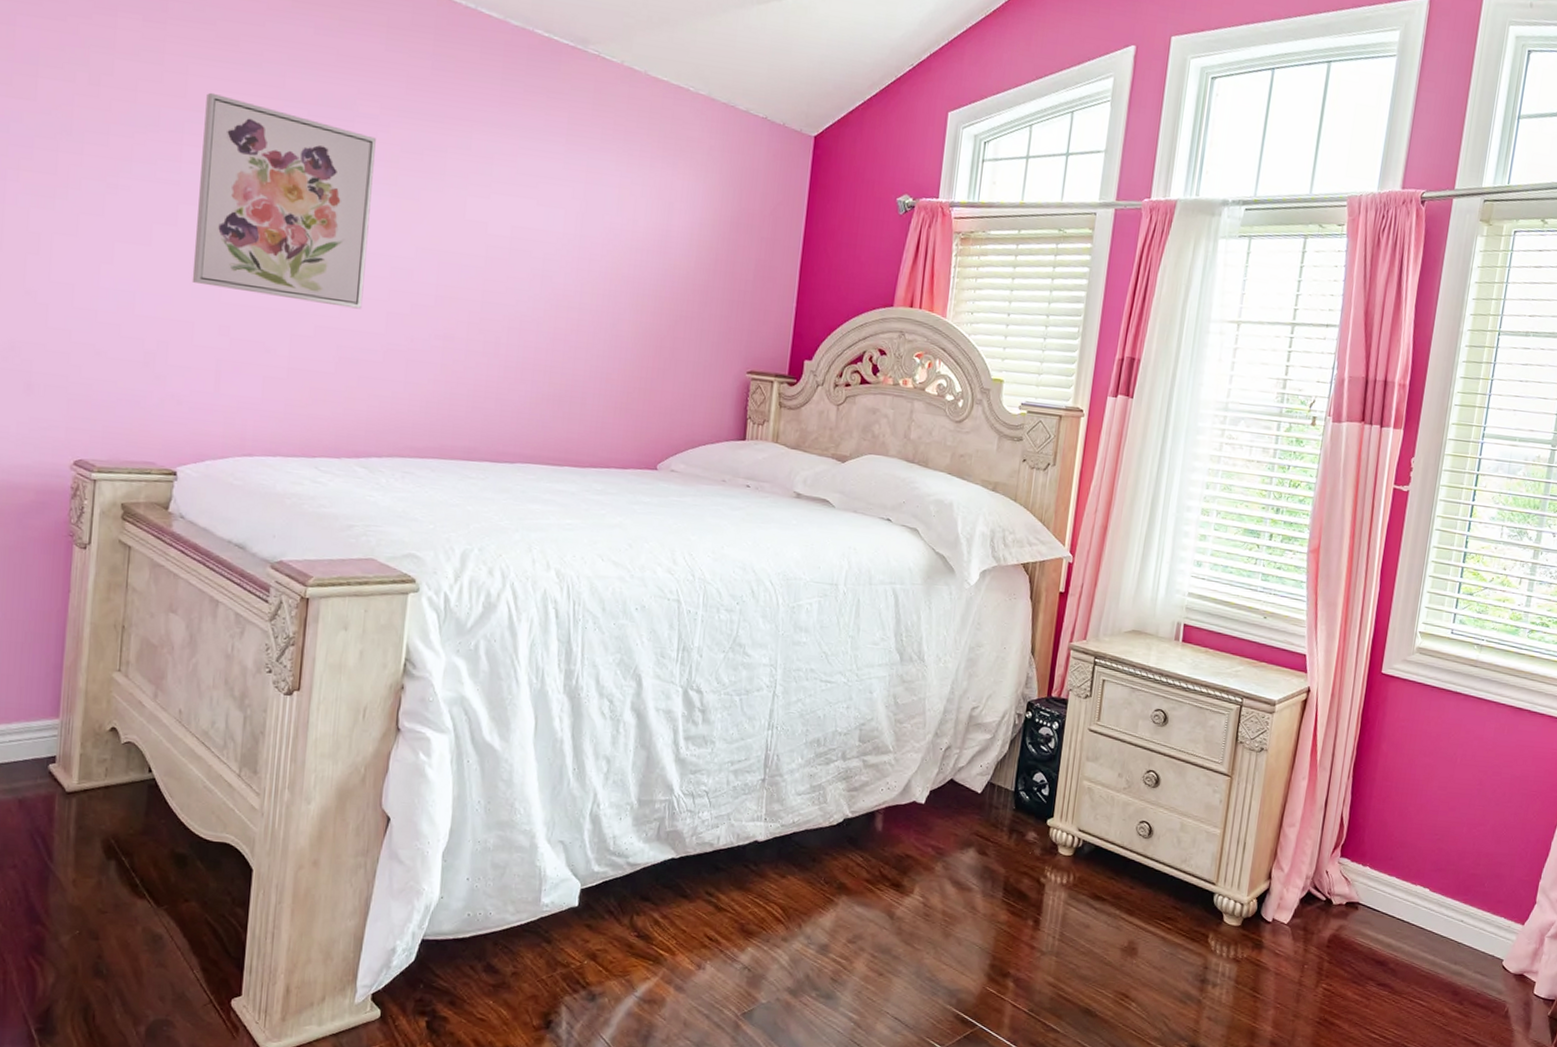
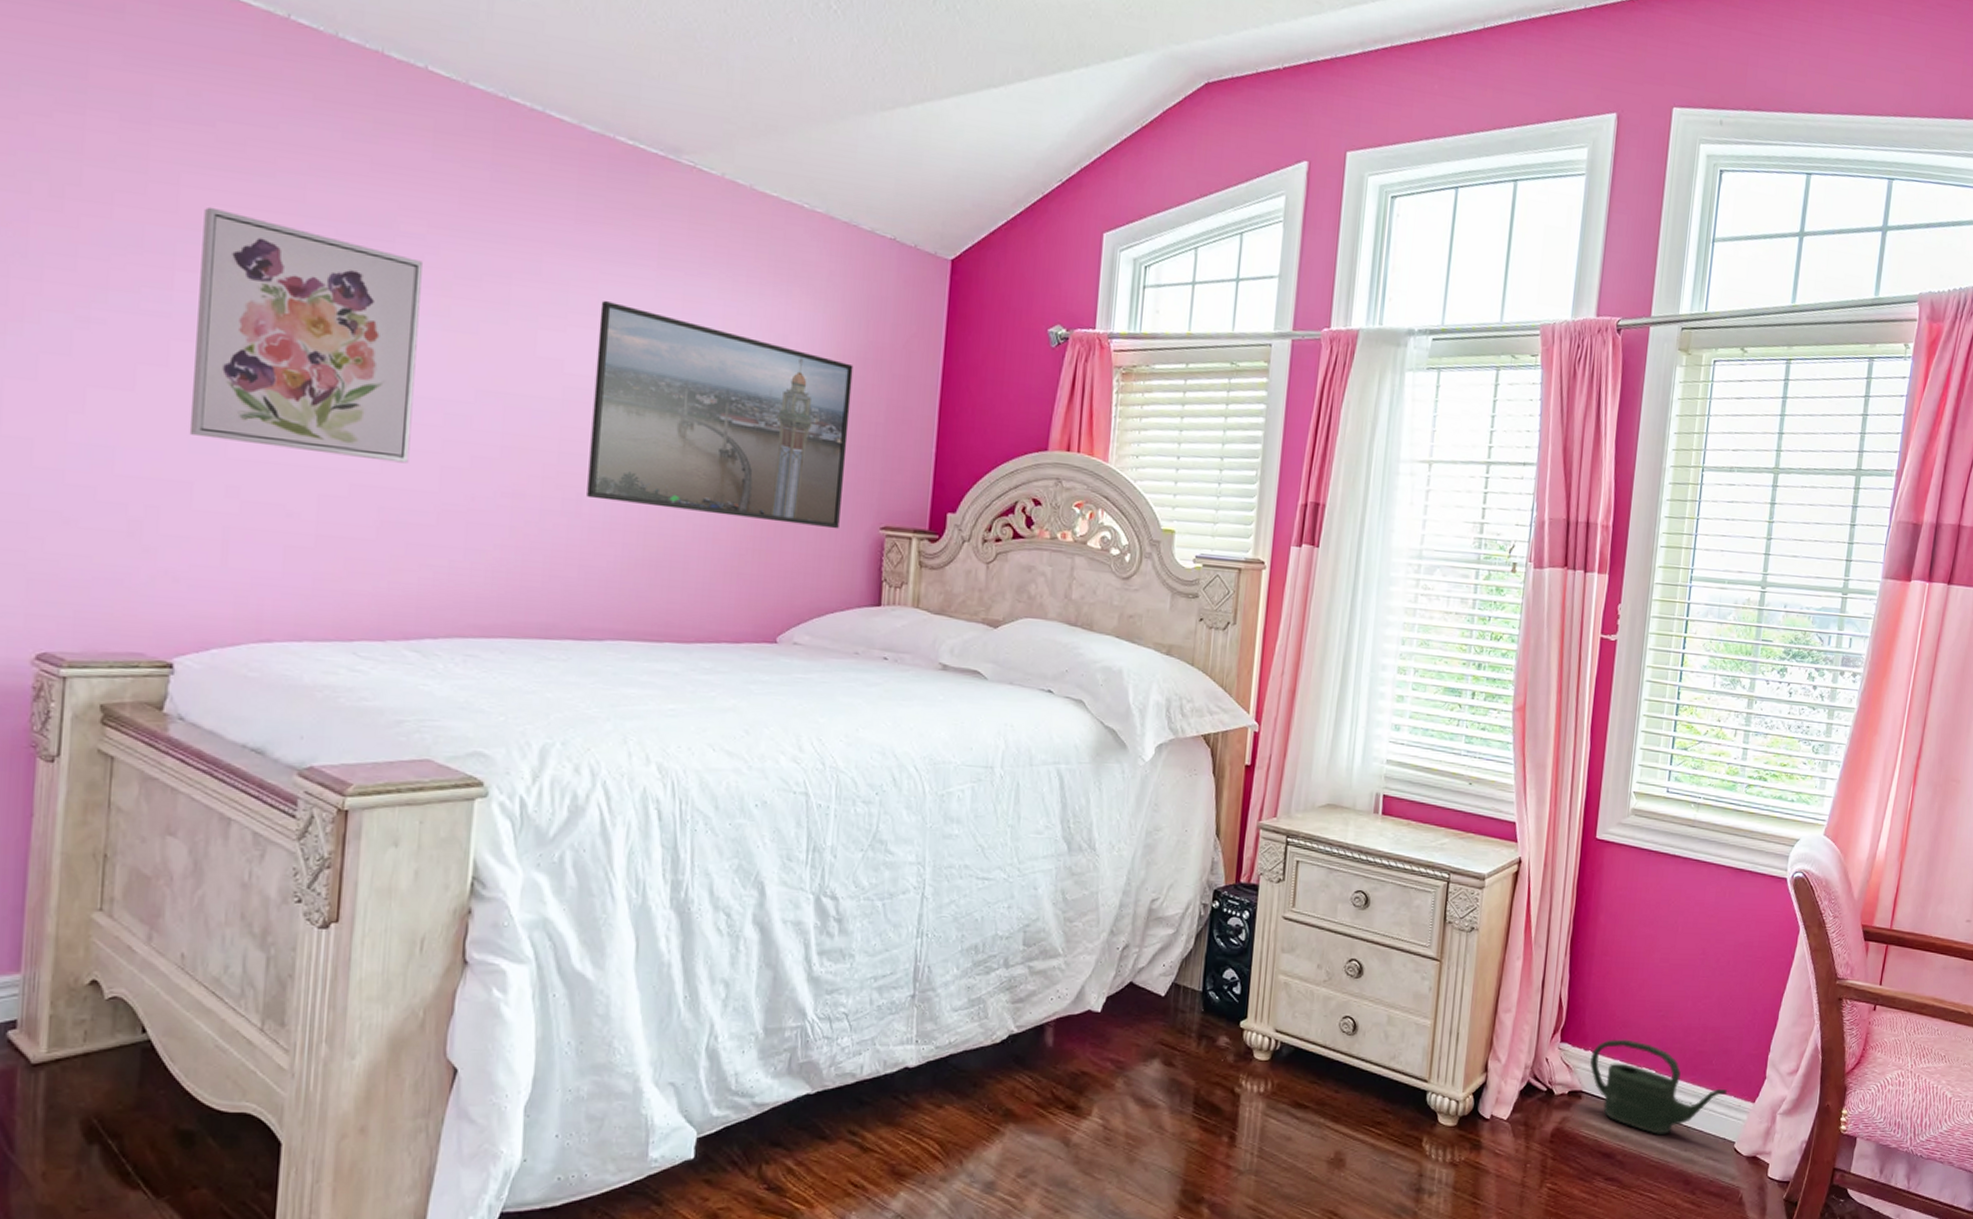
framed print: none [504,172,728,373] -> present [587,301,854,529]
watering can: none [1367,858,1498,948] -> present [1590,1039,1727,1134]

